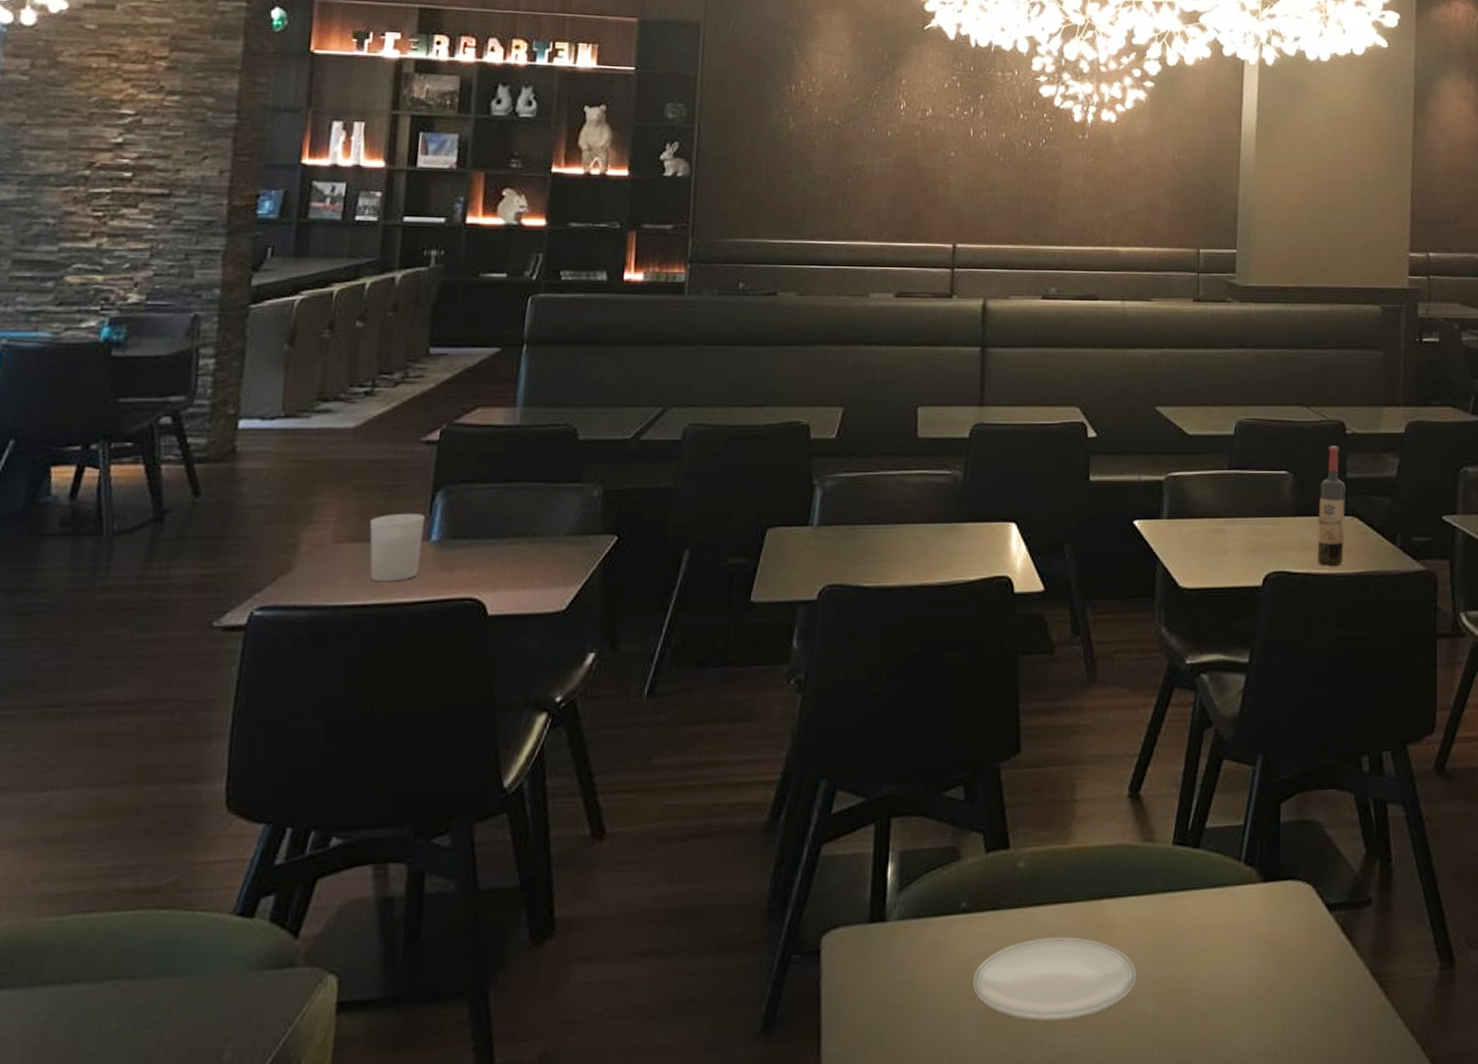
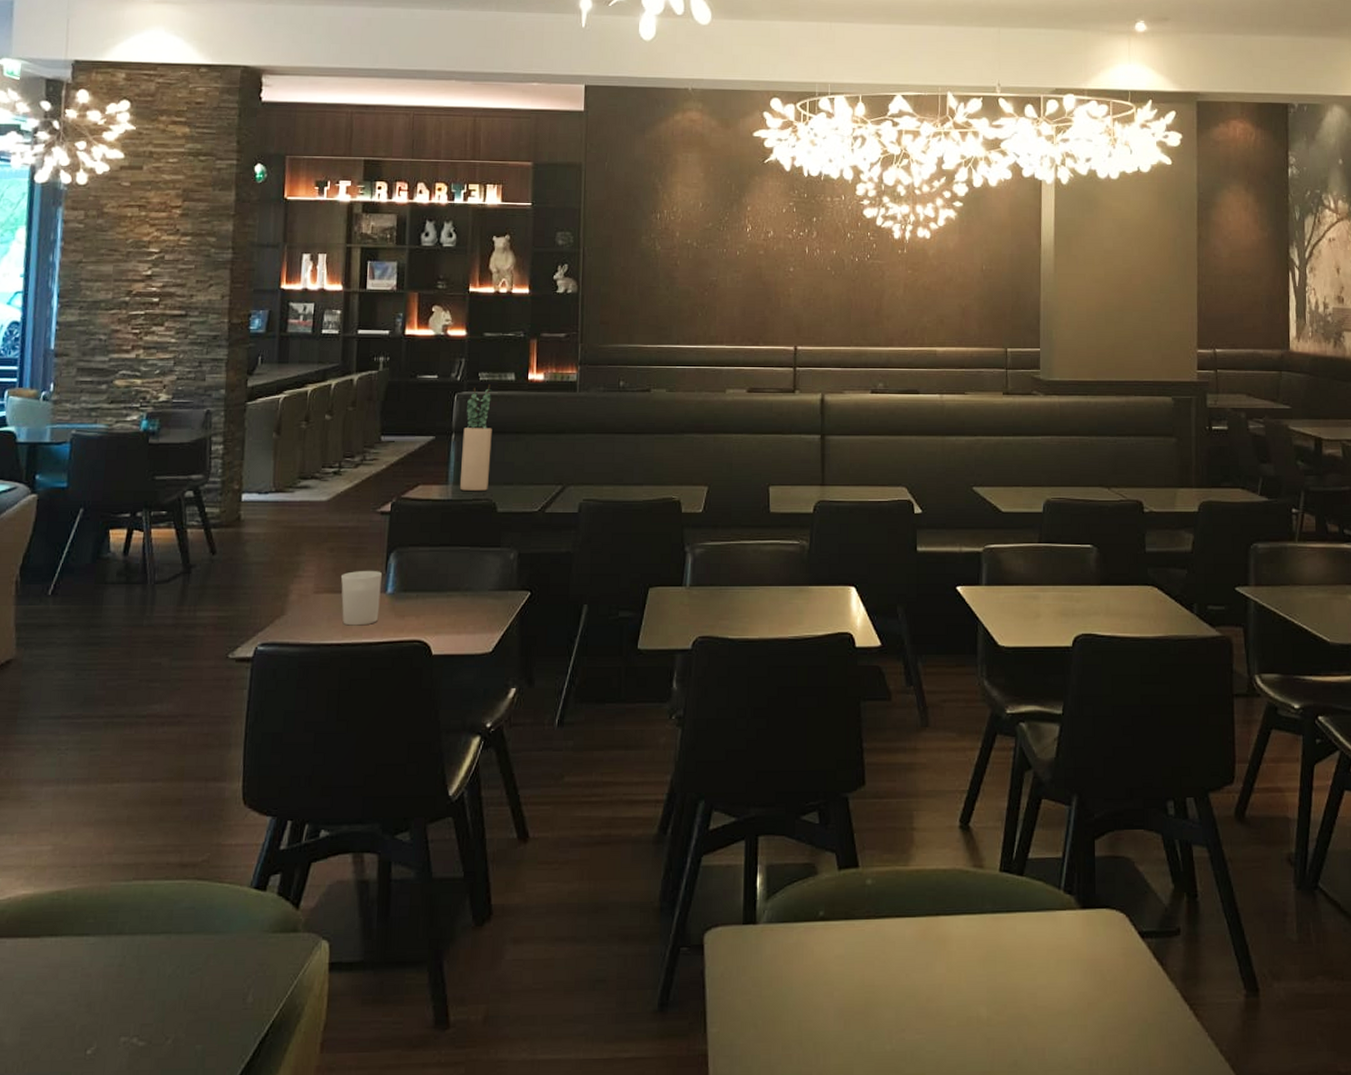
vase: none [530,285,576,416] -> present [459,384,492,492]
plate: present [972,936,1137,1023] -> none [830,946,971,1019]
wine bottle: present [1317,446,1346,566] -> none [1120,523,1146,630]

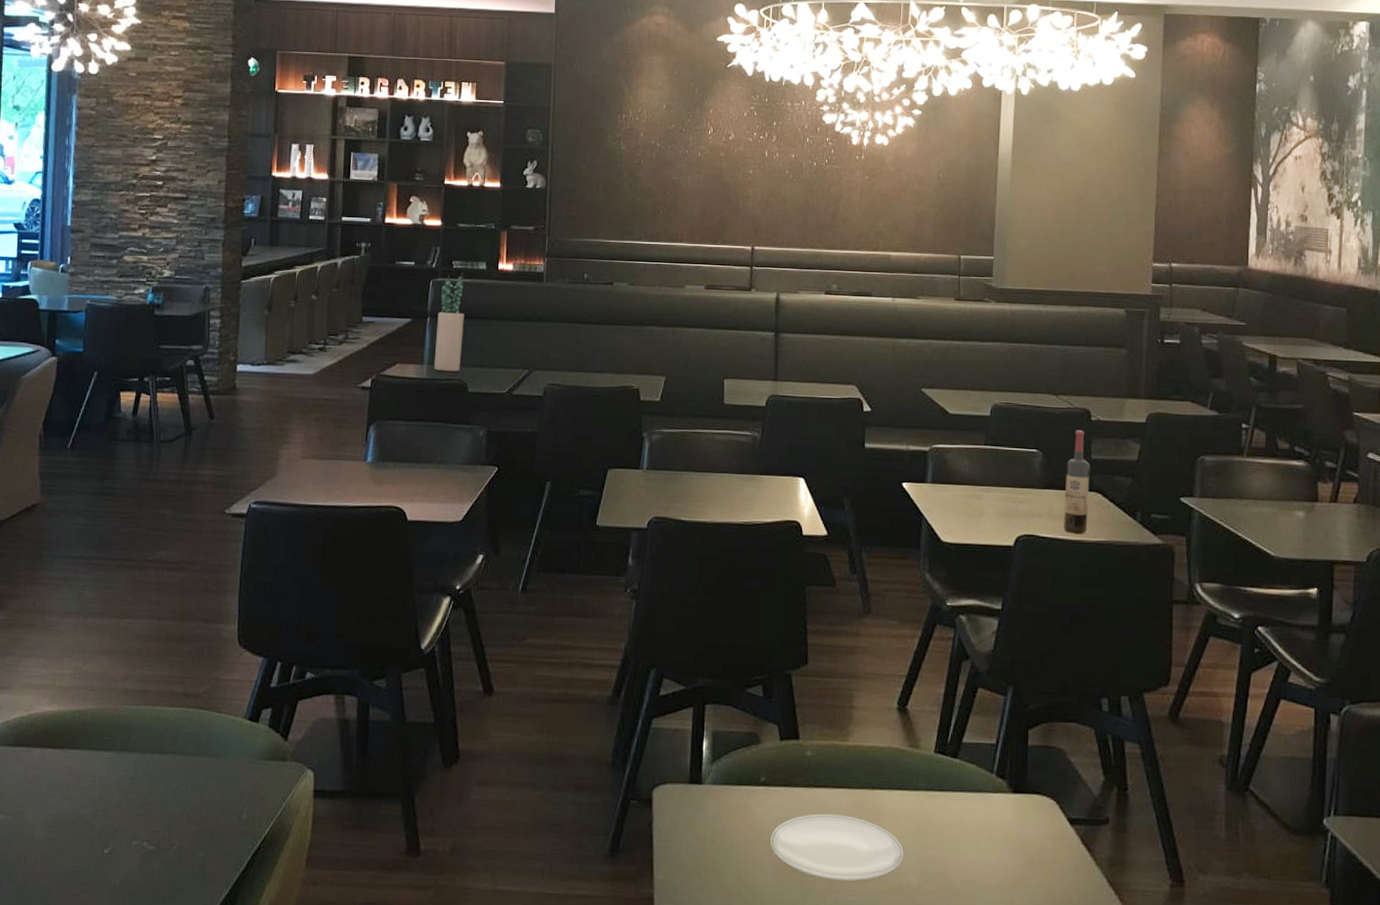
candle holder: present [341,571,382,626] -> none [325,440,362,490]
plate: none [830,946,971,1019] -> present [769,813,904,882]
wine bottle: none [1120,523,1146,630] -> present [1063,430,1090,534]

